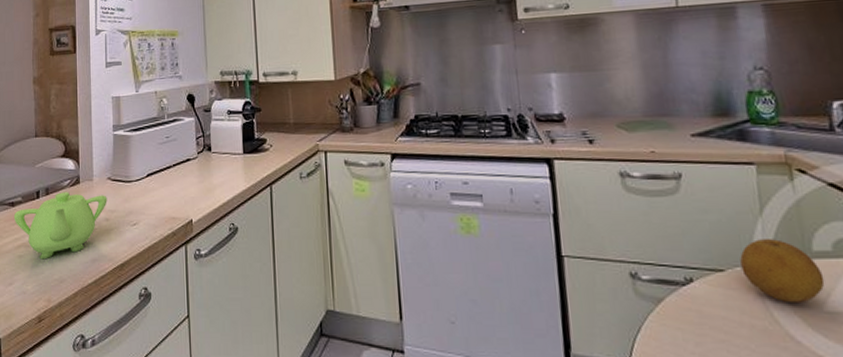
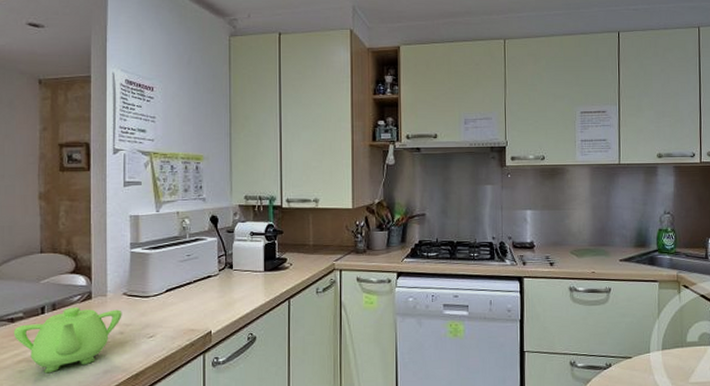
fruit: present [740,239,825,304] -> none [642,334,692,378]

